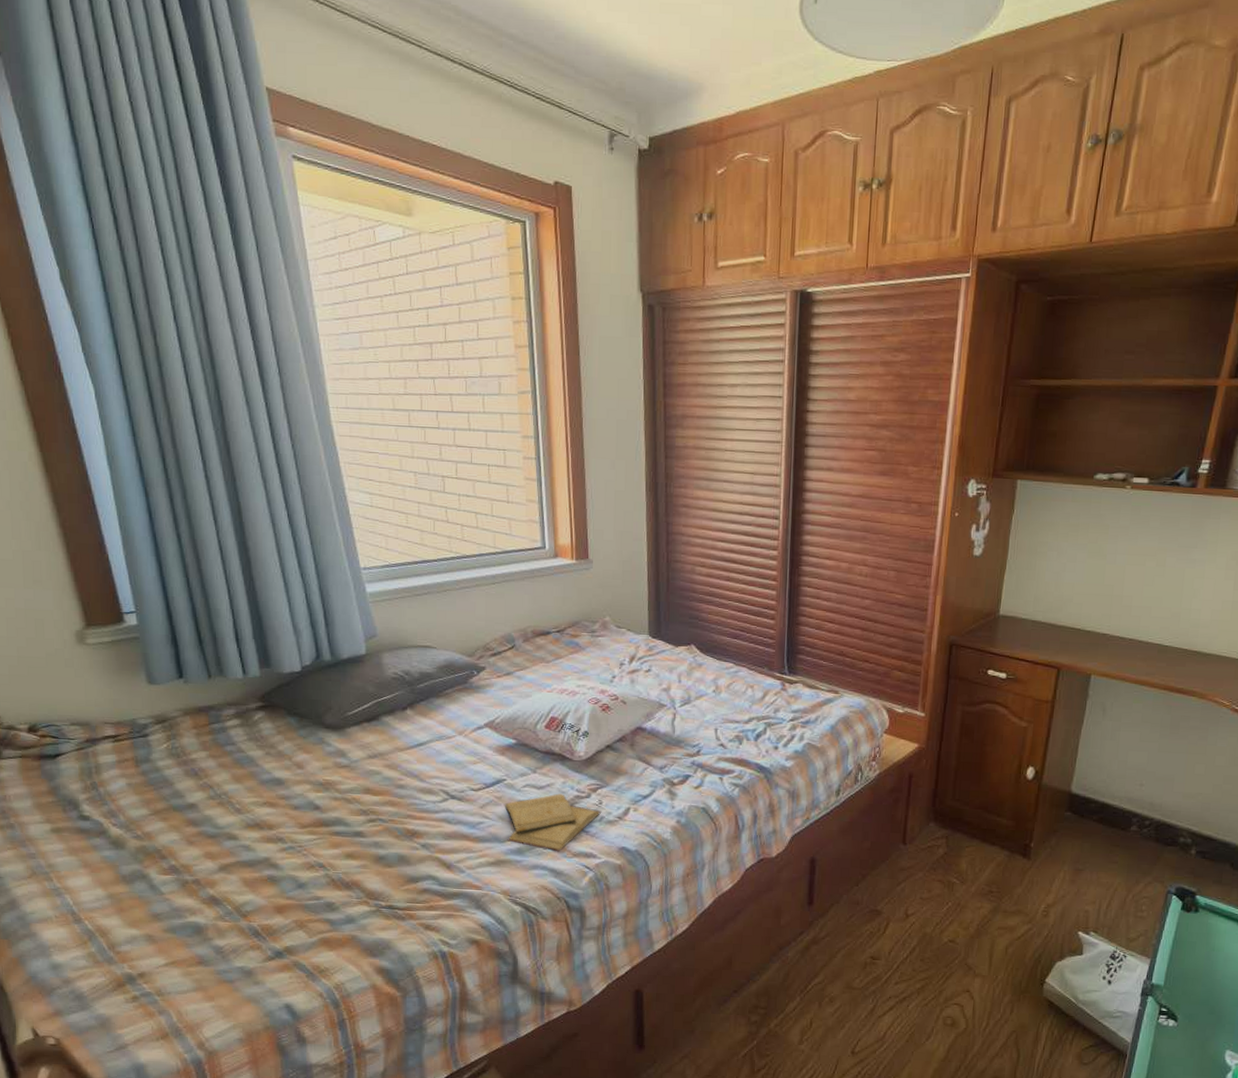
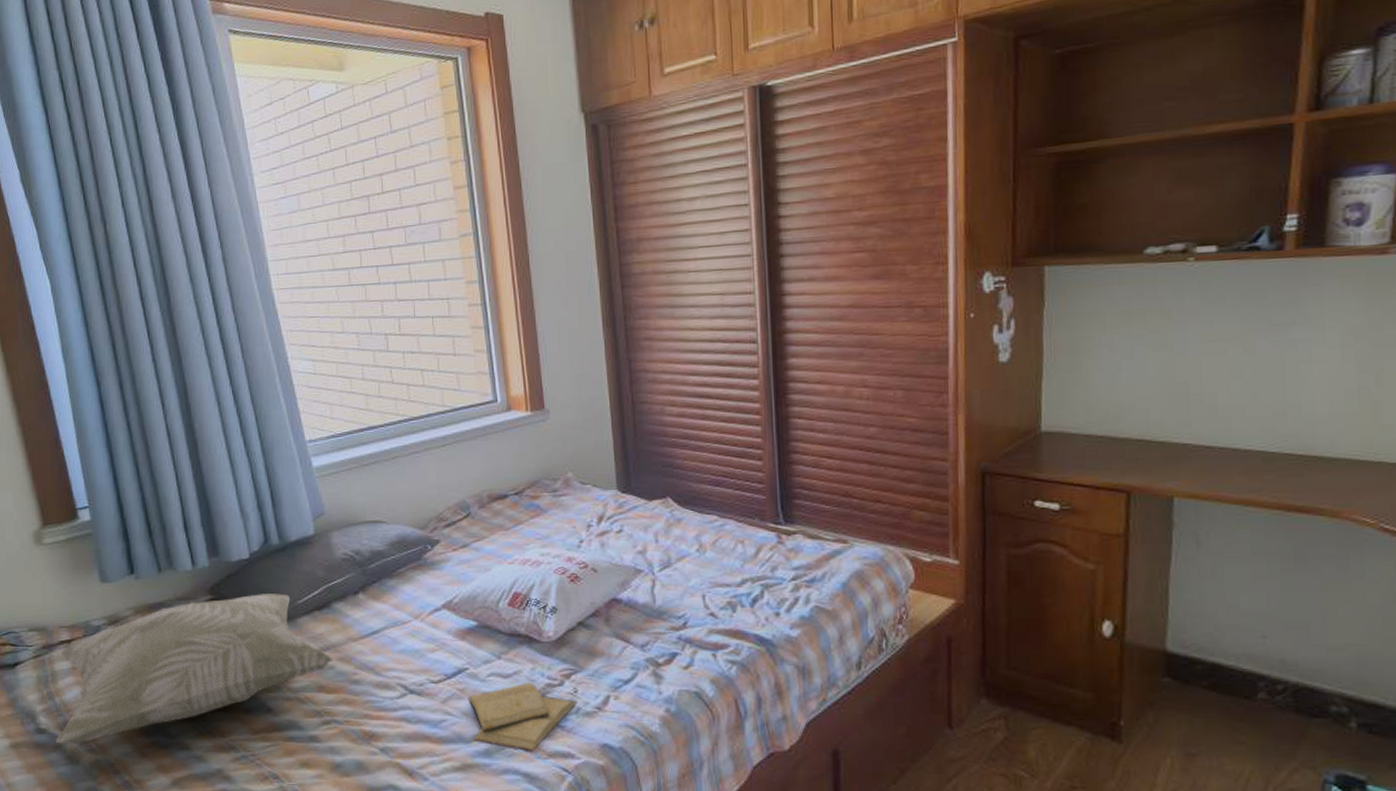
decorative pillow: none [100,704,380,832] -> present [56,594,333,745]

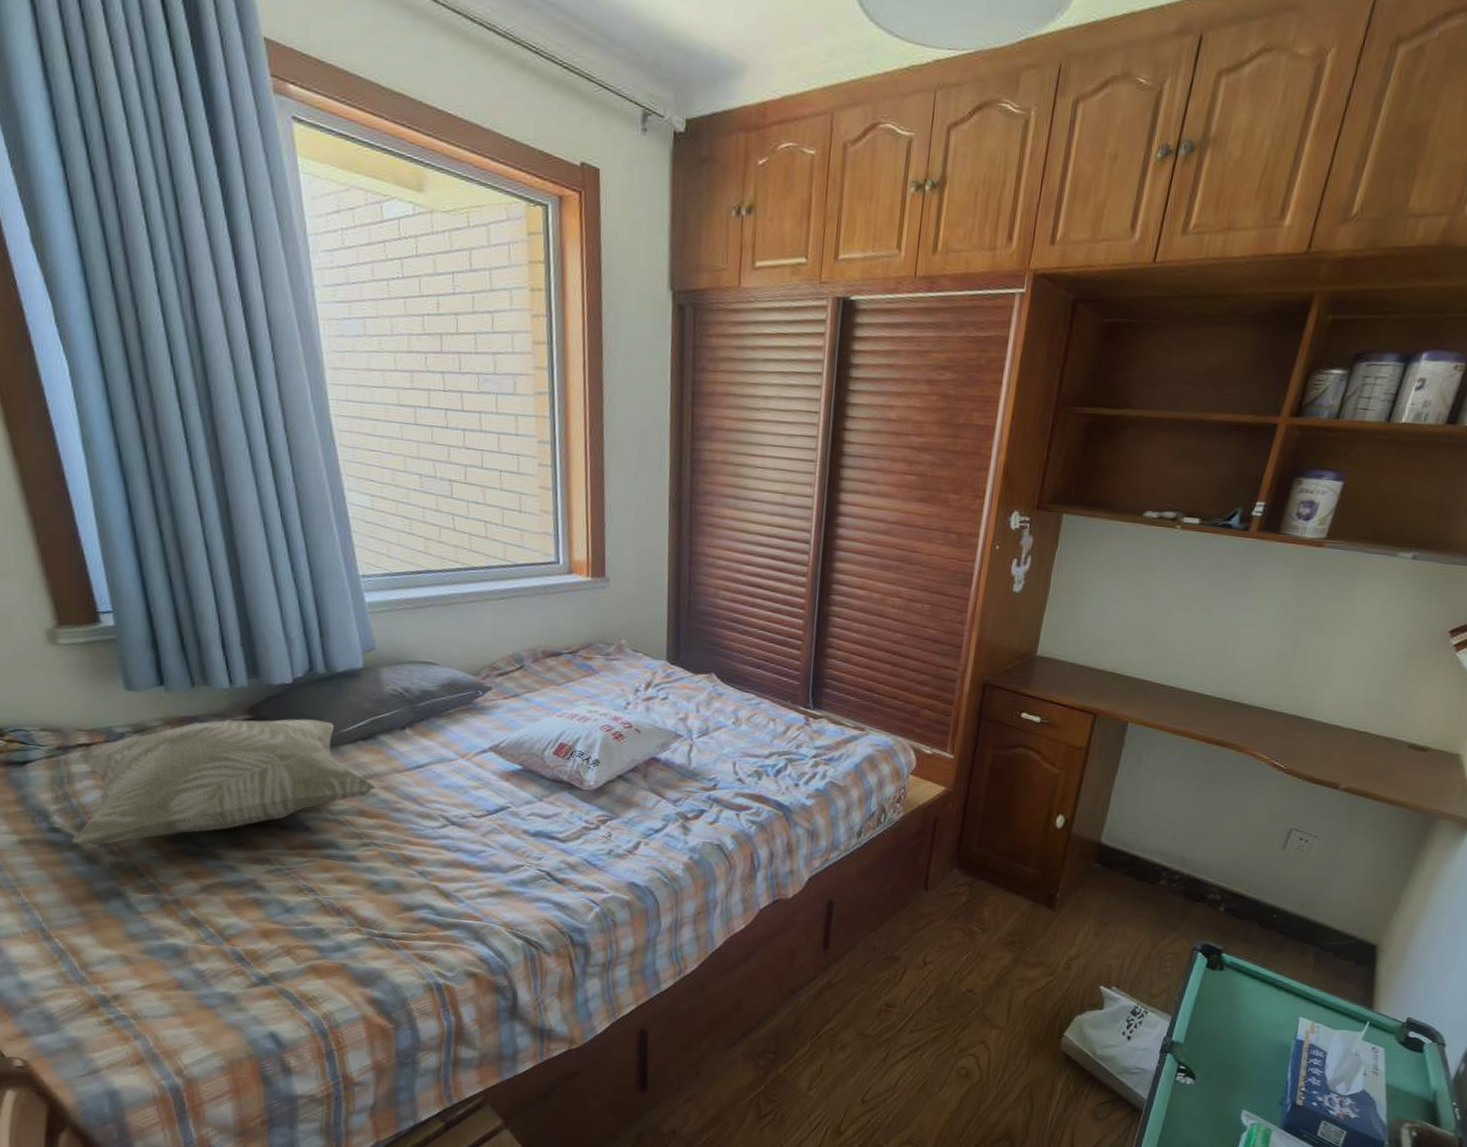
diary: present [468,682,578,753] -> none [507,823,611,885]

